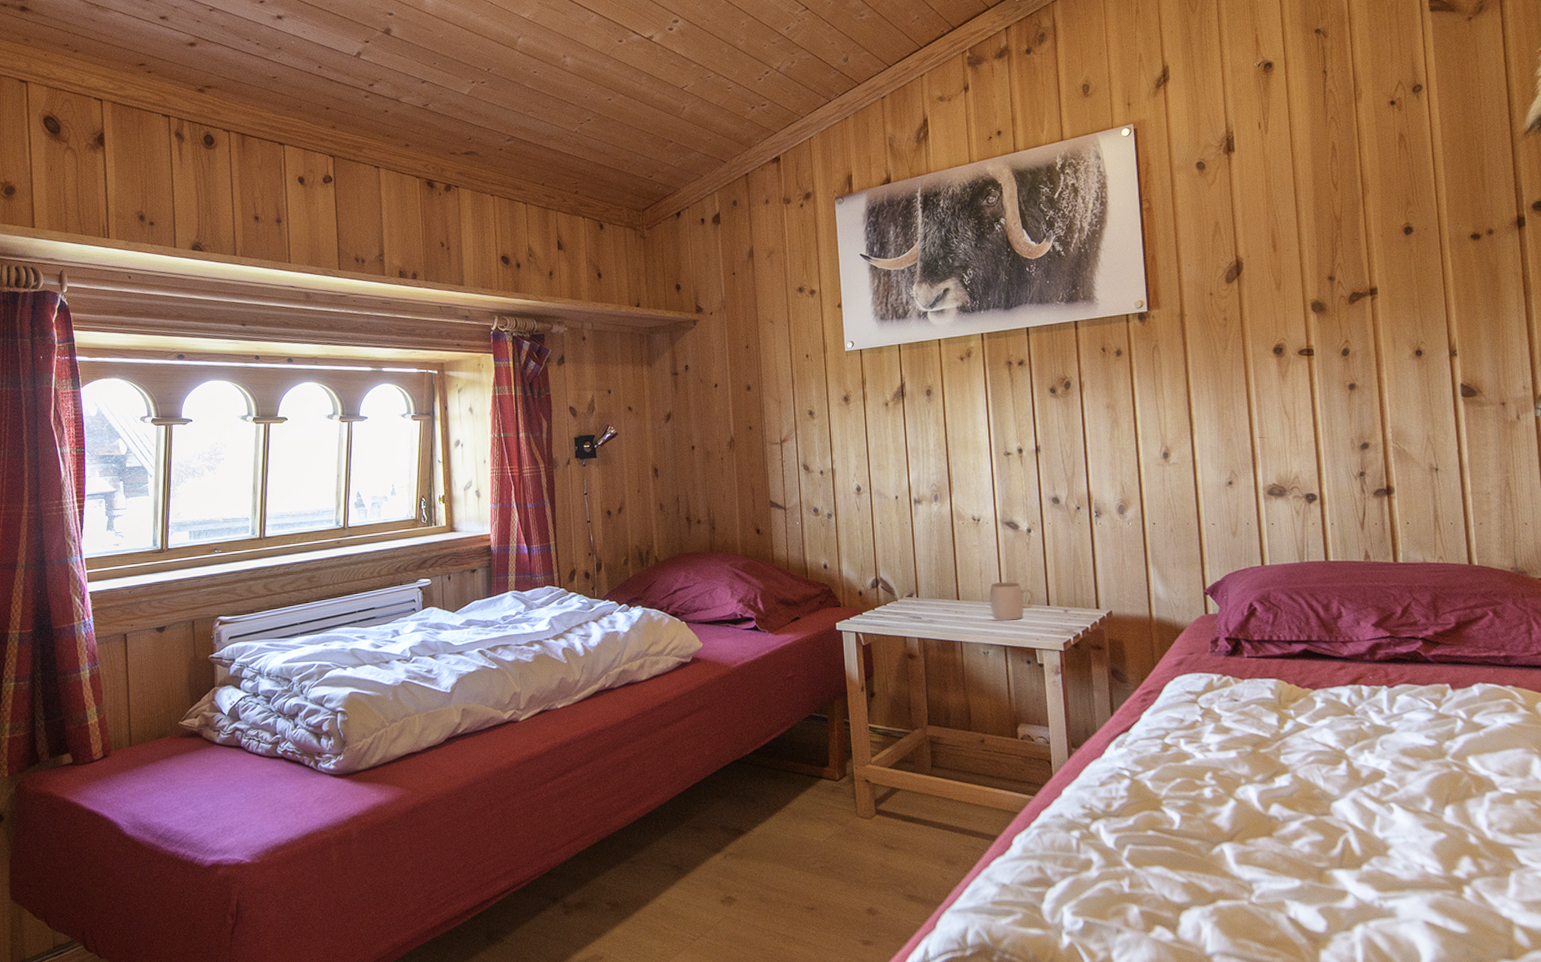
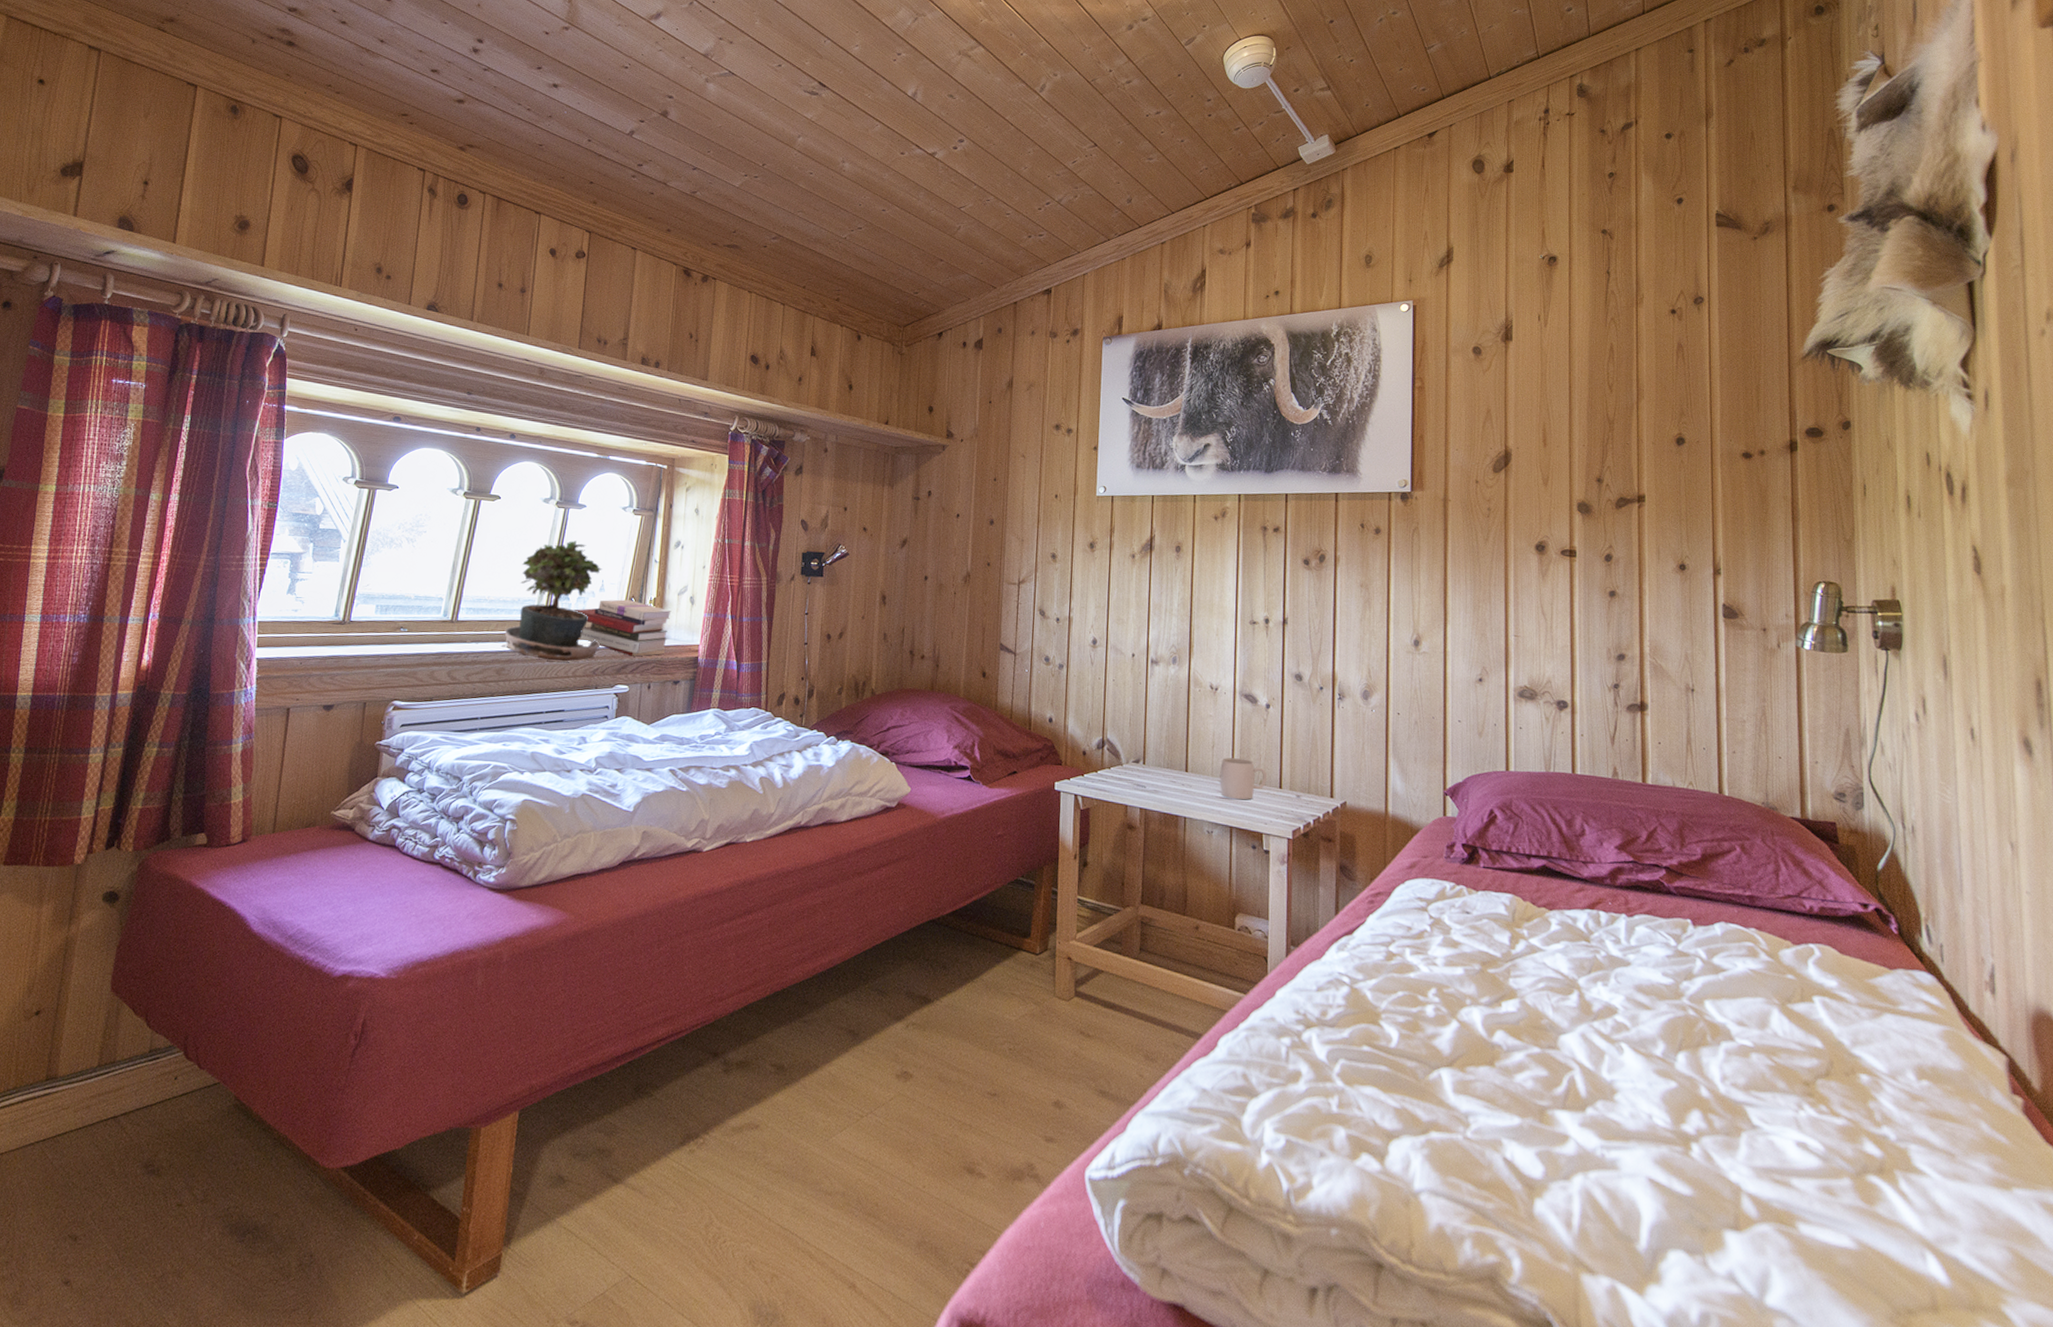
potted plant: none [276,451,399,564] -> present [466,540,602,662]
books: none [371,500,461,552] -> present [574,599,672,657]

